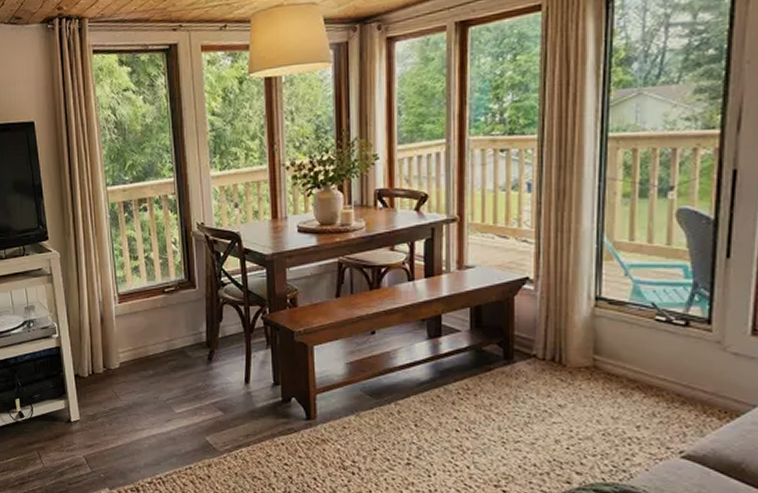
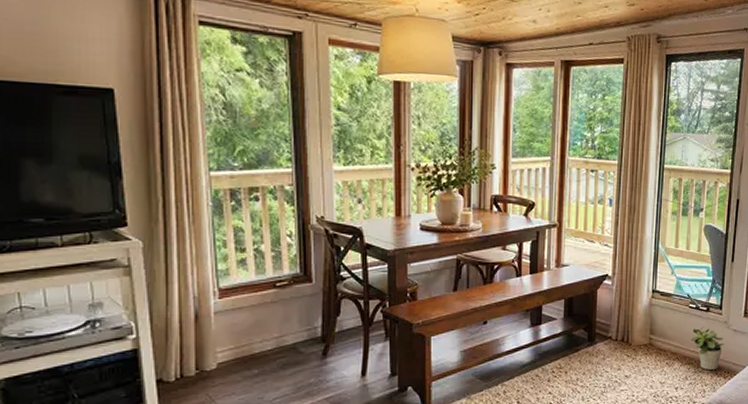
potted plant: none [660,346,719,408] -> present [691,326,725,371]

